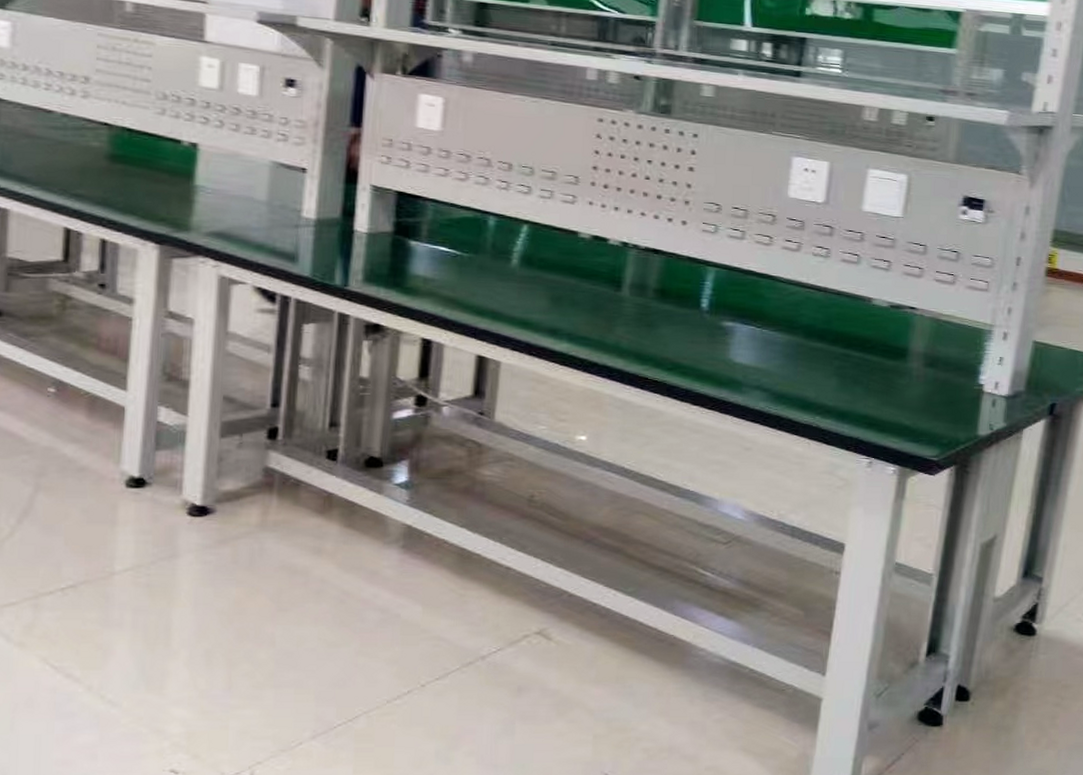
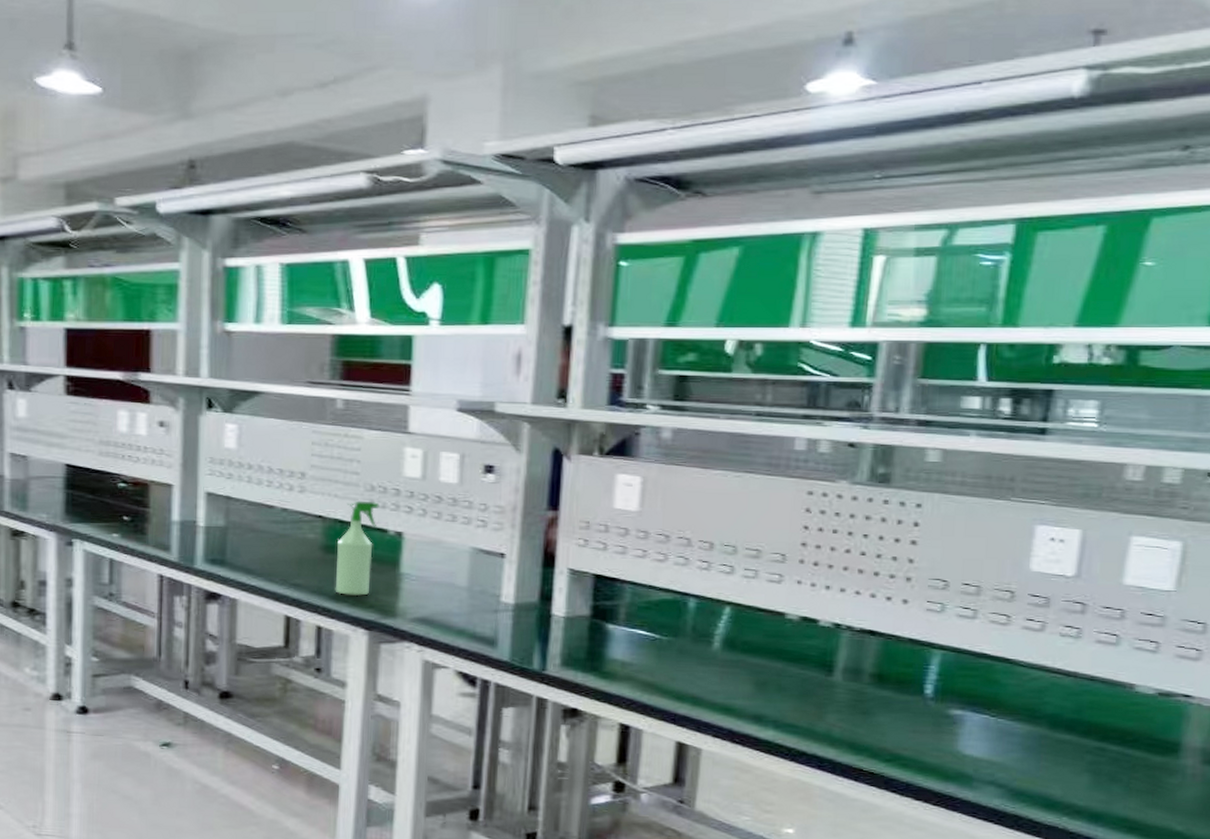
spray bottle: none [122,109,173,208] -> present [335,500,379,596]

